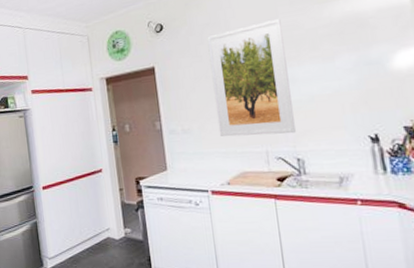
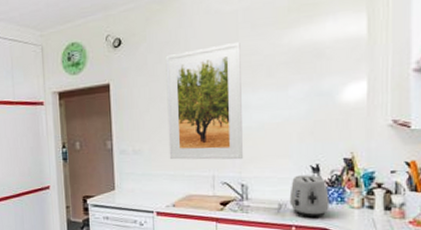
toaster: none [350,145,396,190] -> present [289,175,329,217]

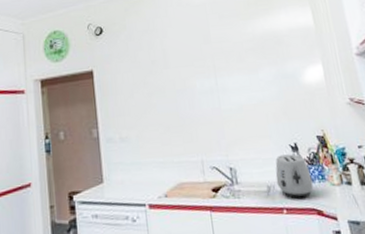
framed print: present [165,41,244,160] -> none [145,30,229,146]

